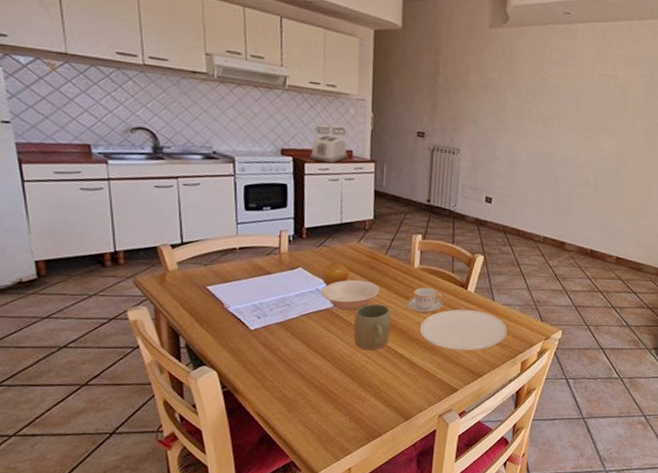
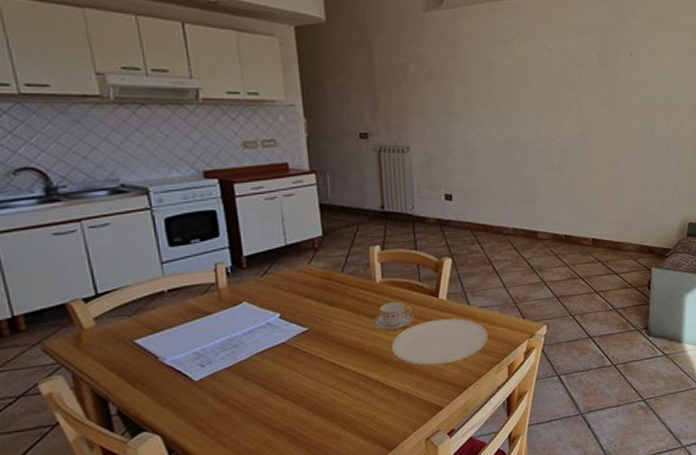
toaster: present [309,135,348,164] -> none [238,150,283,181]
bowl: present [320,279,379,311] -> none [272,304,340,342]
fruit: present [321,262,349,286] -> none [270,289,303,318]
mug: present [353,303,392,351] -> none [315,328,359,382]

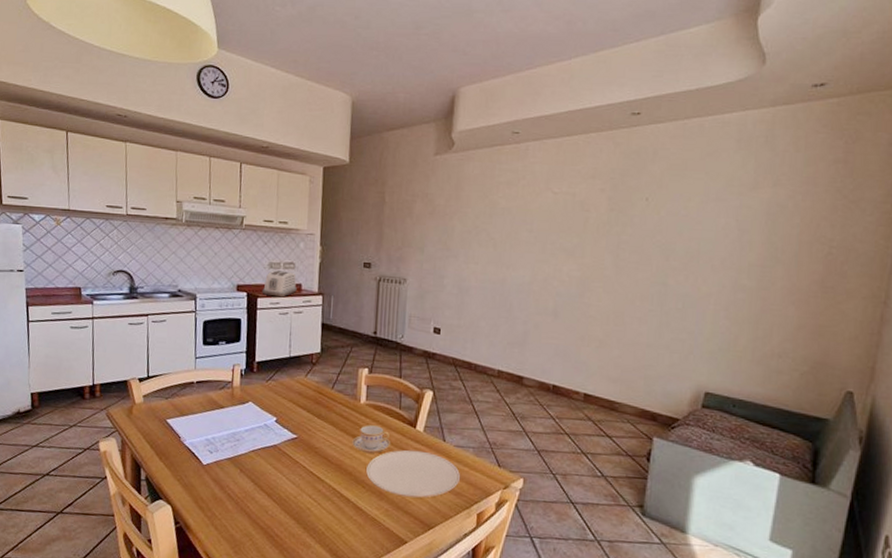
toaster: none [238,150,283,181] -> present [262,270,297,298]

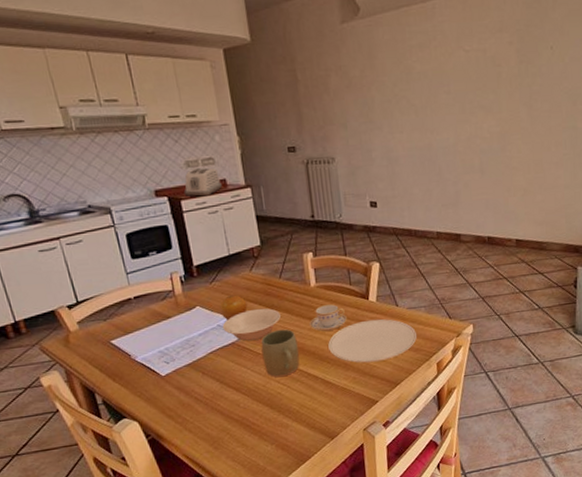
bowl: none [268,415,325,448] -> present [222,308,281,341]
fruit: none [270,397,296,422] -> present [219,295,248,321]
mug: none [299,441,338,492] -> present [261,329,300,378]

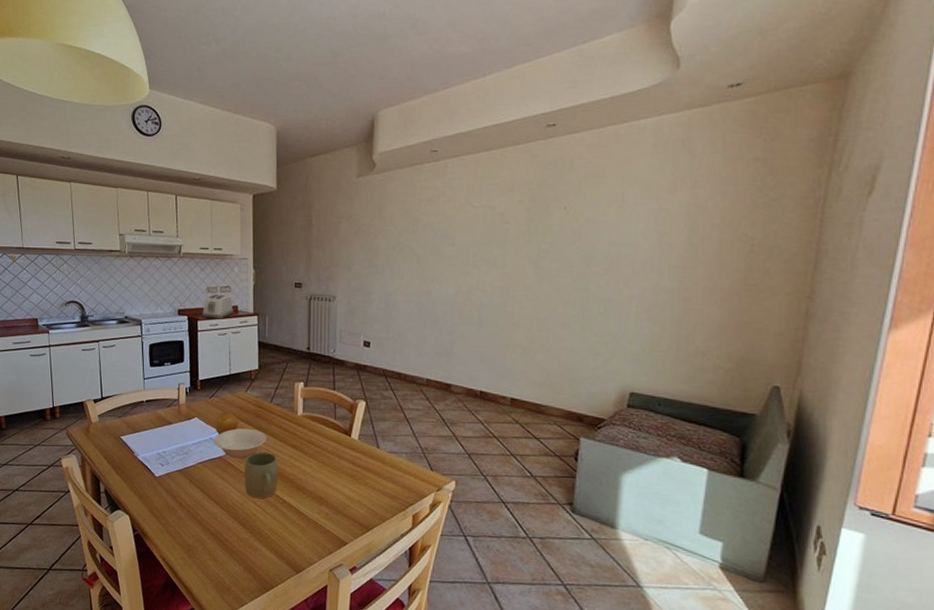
teacup: present [309,304,348,331] -> none [292,435,329,461]
plate: present [328,319,418,363] -> none [306,457,396,502]

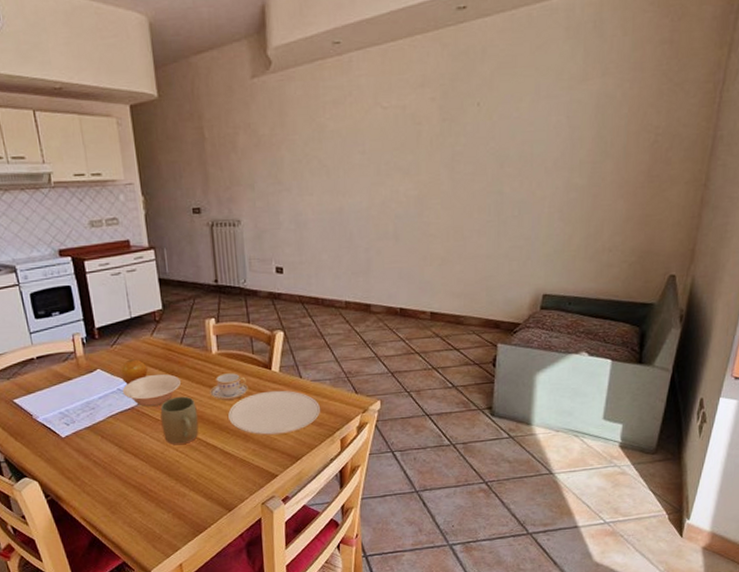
toaster: present [201,294,234,319] -> none [87,228,126,258]
teacup: none [292,435,329,461] -> present [210,373,249,400]
plate: none [306,457,396,502] -> present [228,390,321,436]

